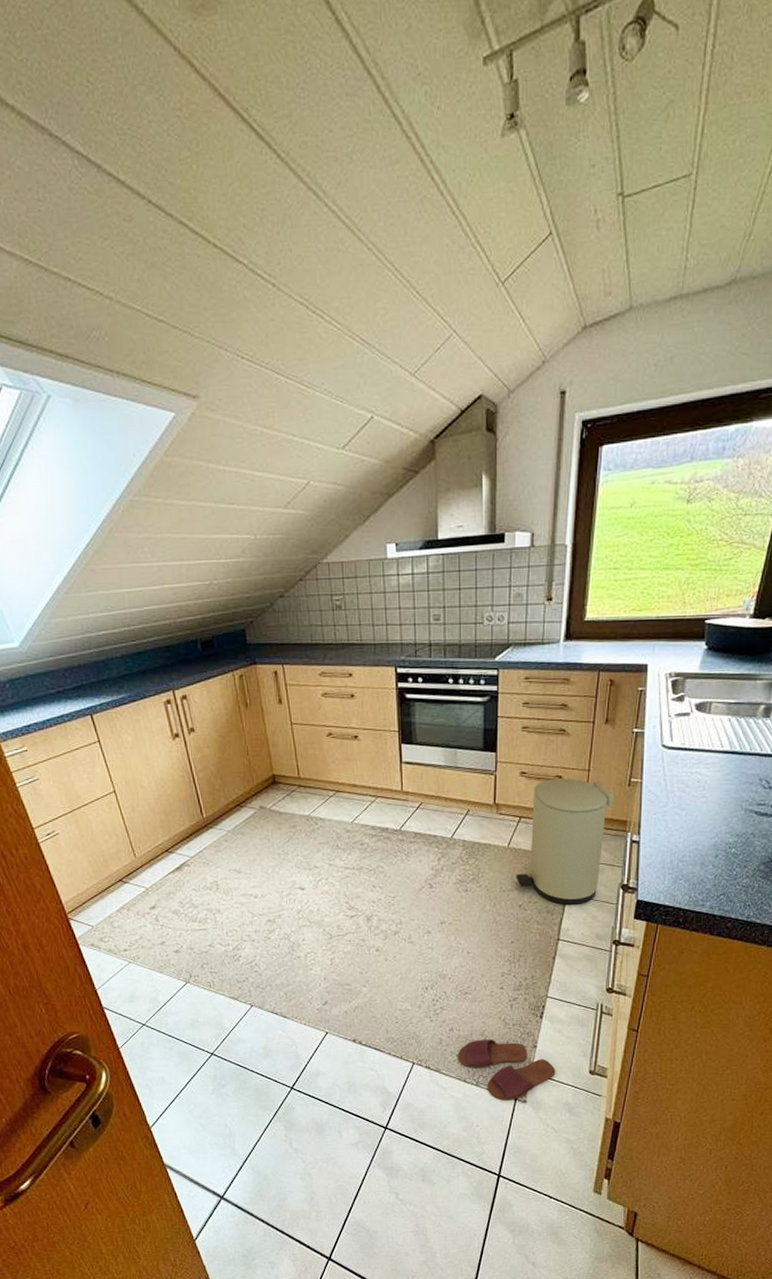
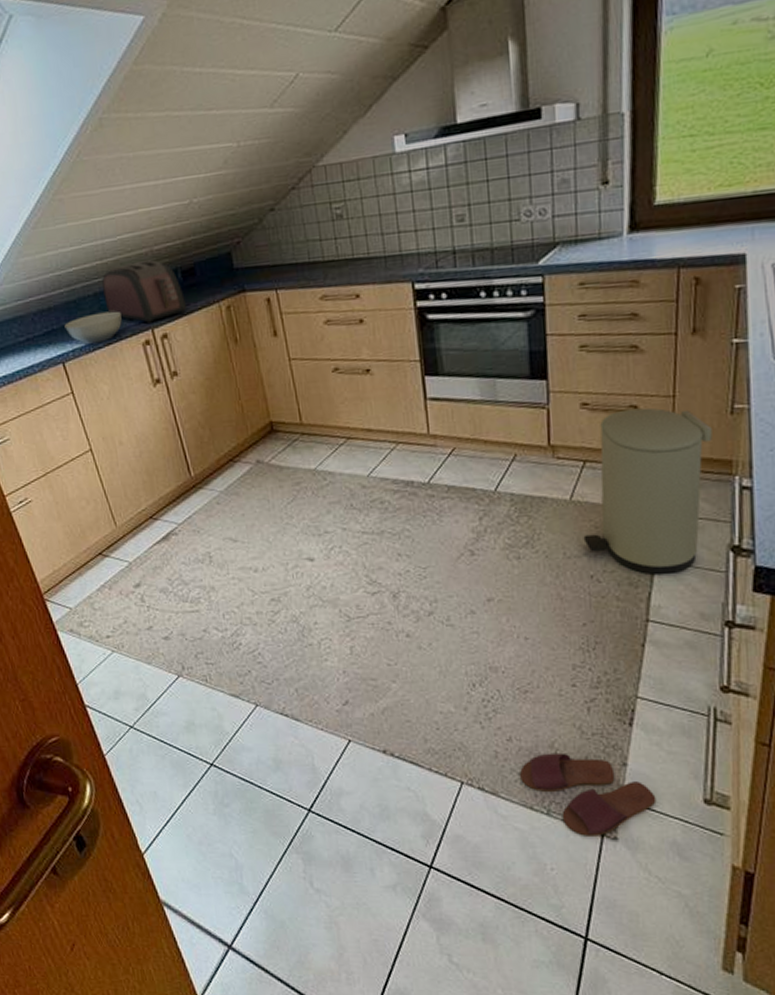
bowl: none [93,672,146,699] -> present [64,311,122,344]
toaster: none [129,630,205,686] -> present [102,260,188,325]

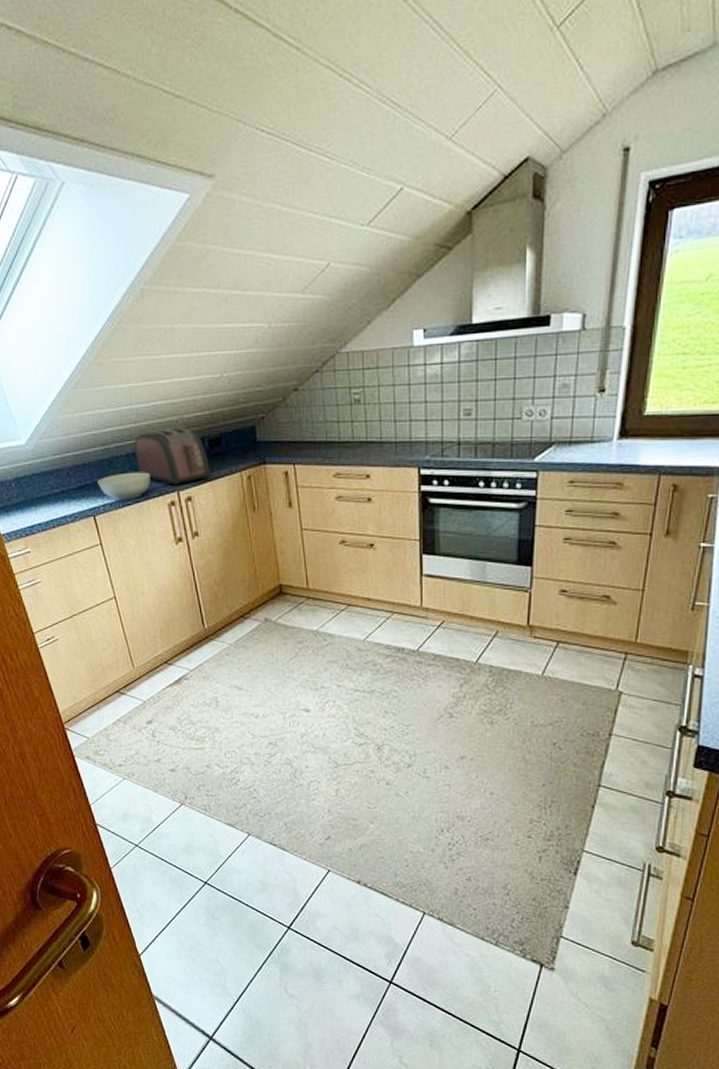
slippers: present [520,752,657,836] -> none [475,893,591,966]
pedal bin: present [583,407,712,576] -> none [550,598,673,747]

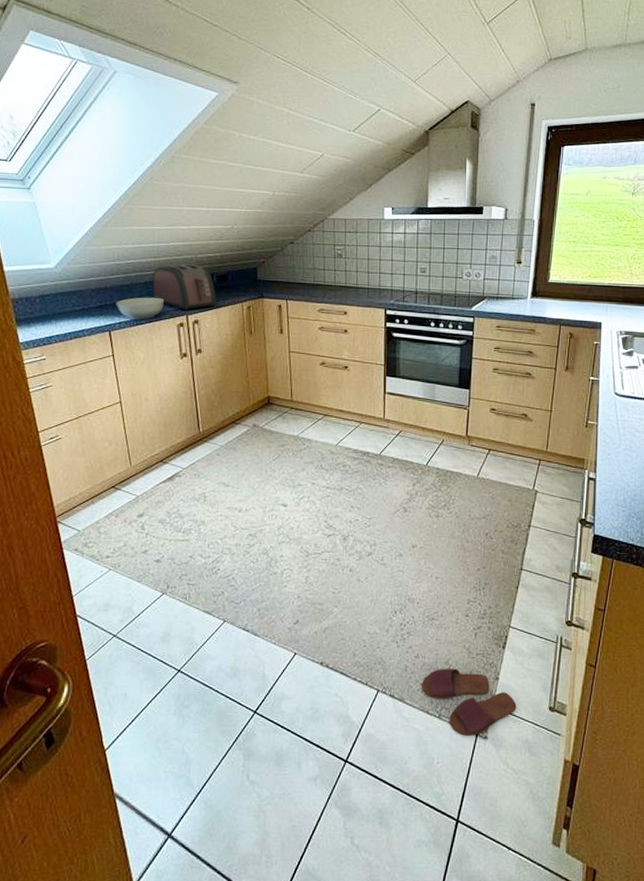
slippers: none [475,893,591,966] -> present [422,668,517,736]

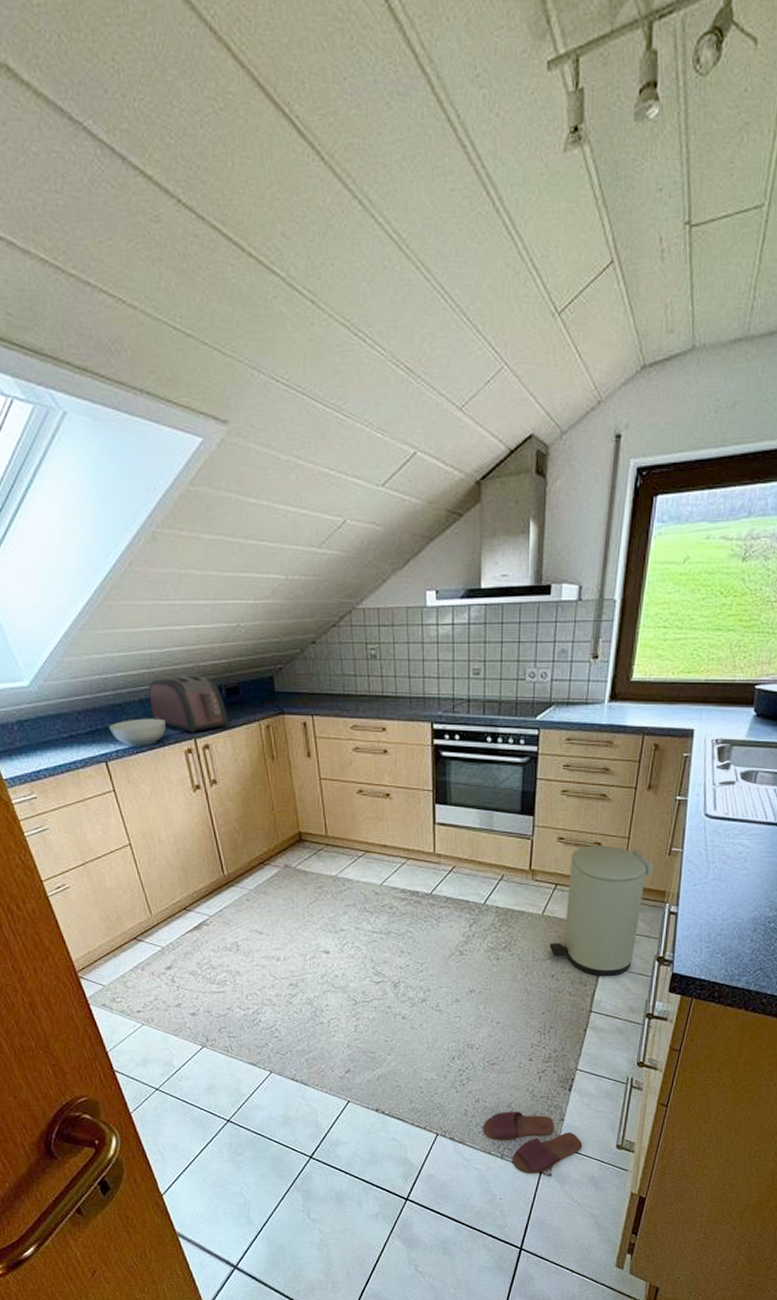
pedal bin: none [483,416,573,537] -> present [549,845,654,977]

